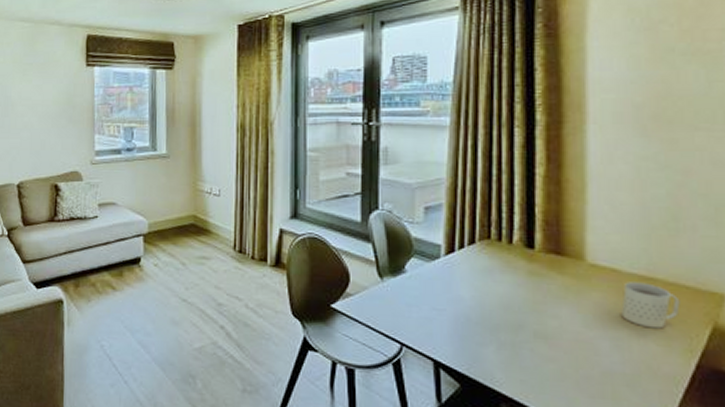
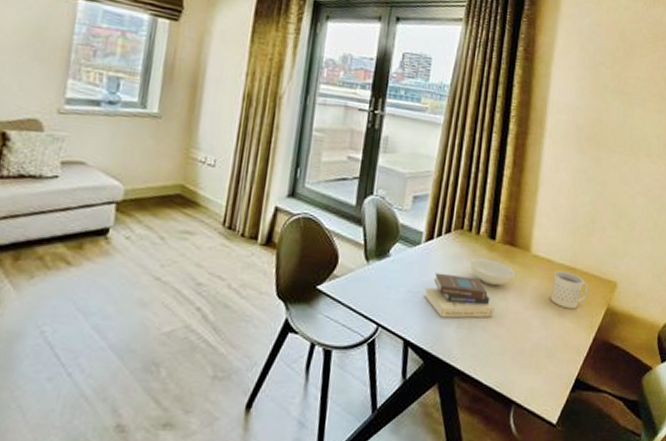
books: none [452,288,544,338] -> present [424,272,495,318]
bowl: none [504,270,567,302] -> present [470,258,515,286]

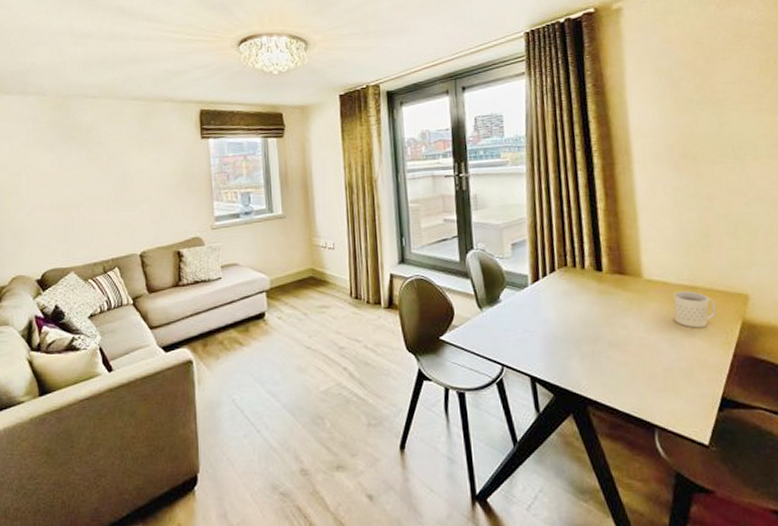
books: present [424,272,495,318] -> none [541,310,617,352]
bowl: present [470,258,515,286] -> none [581,290,631,316]

